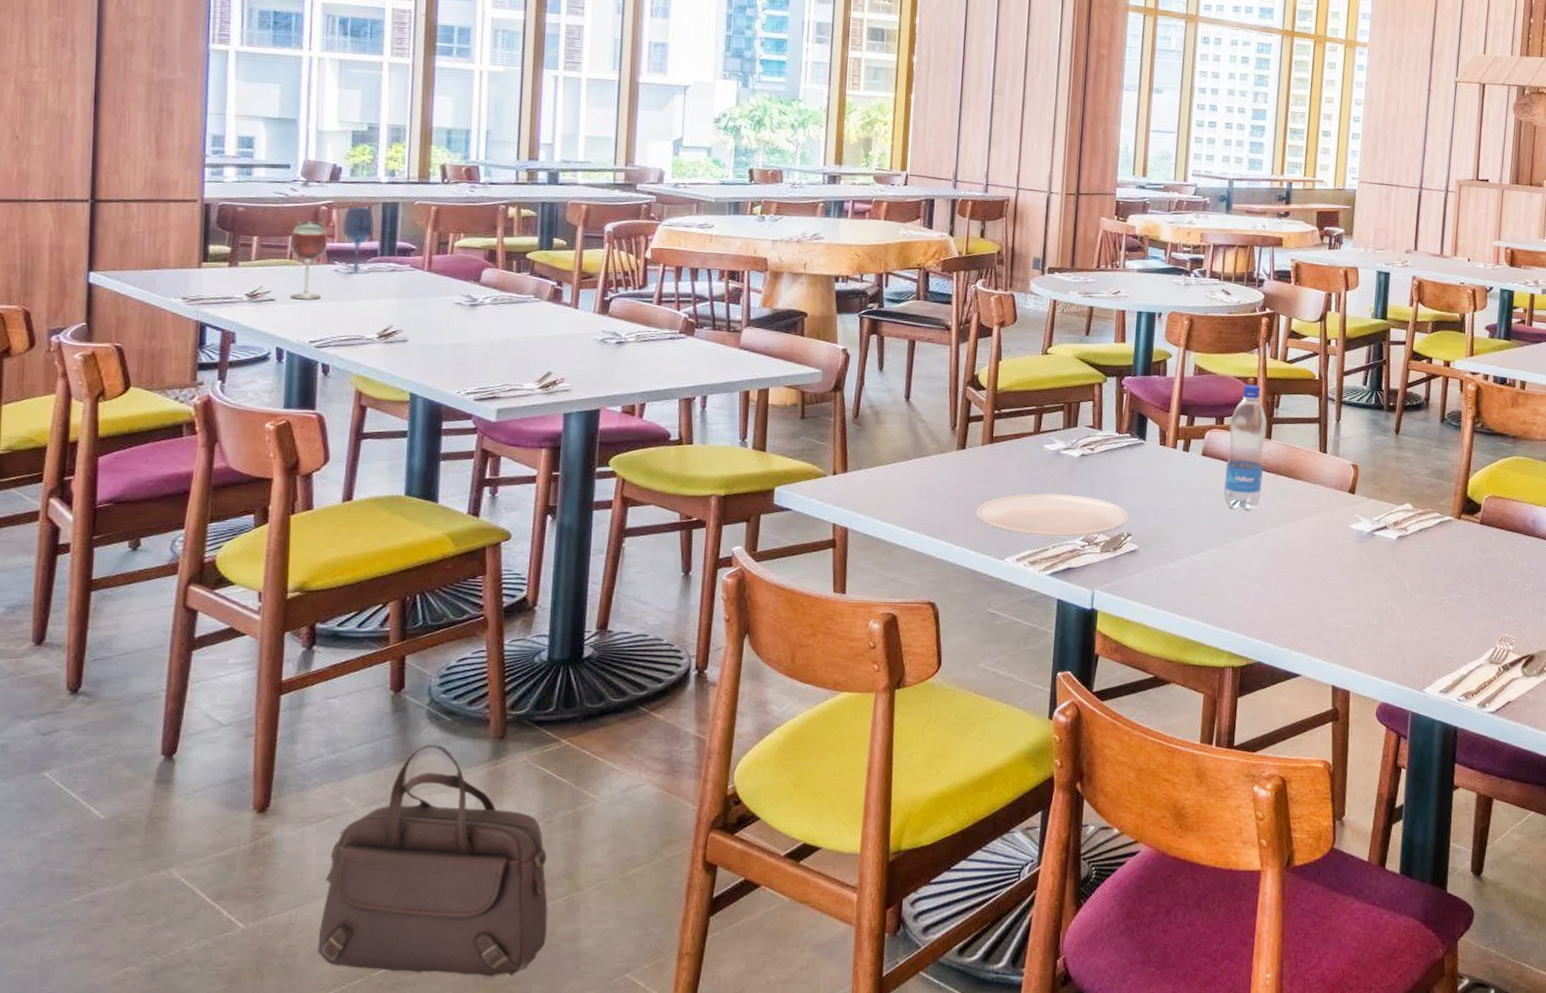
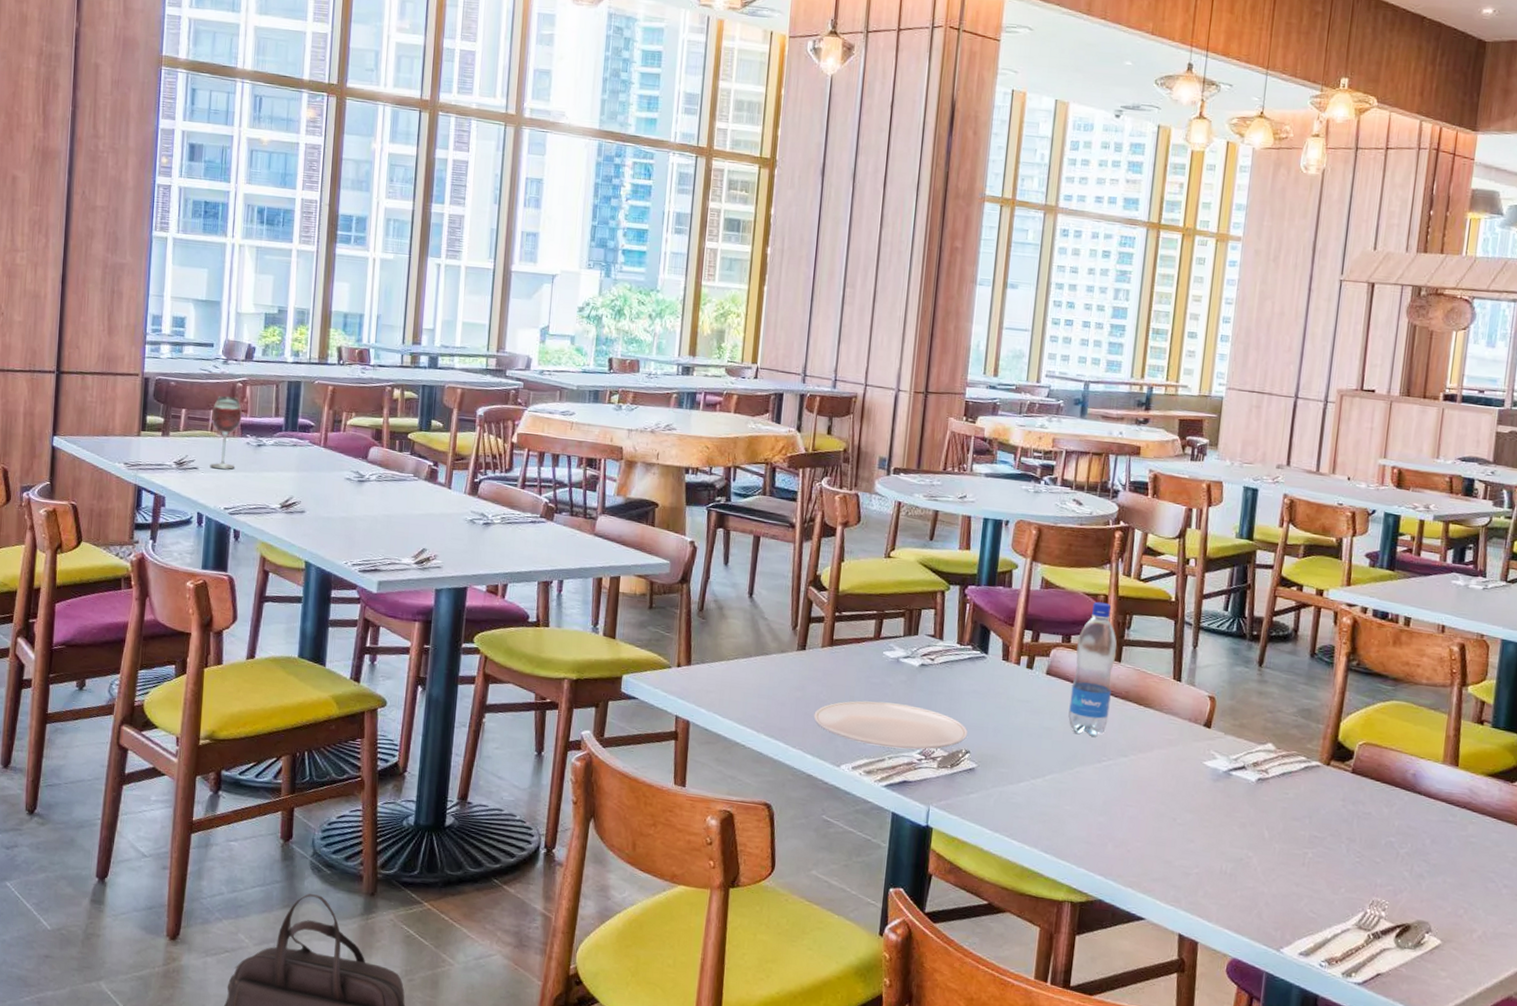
wineglass: present [341,206,375,275] -> none [253,384,281,448]

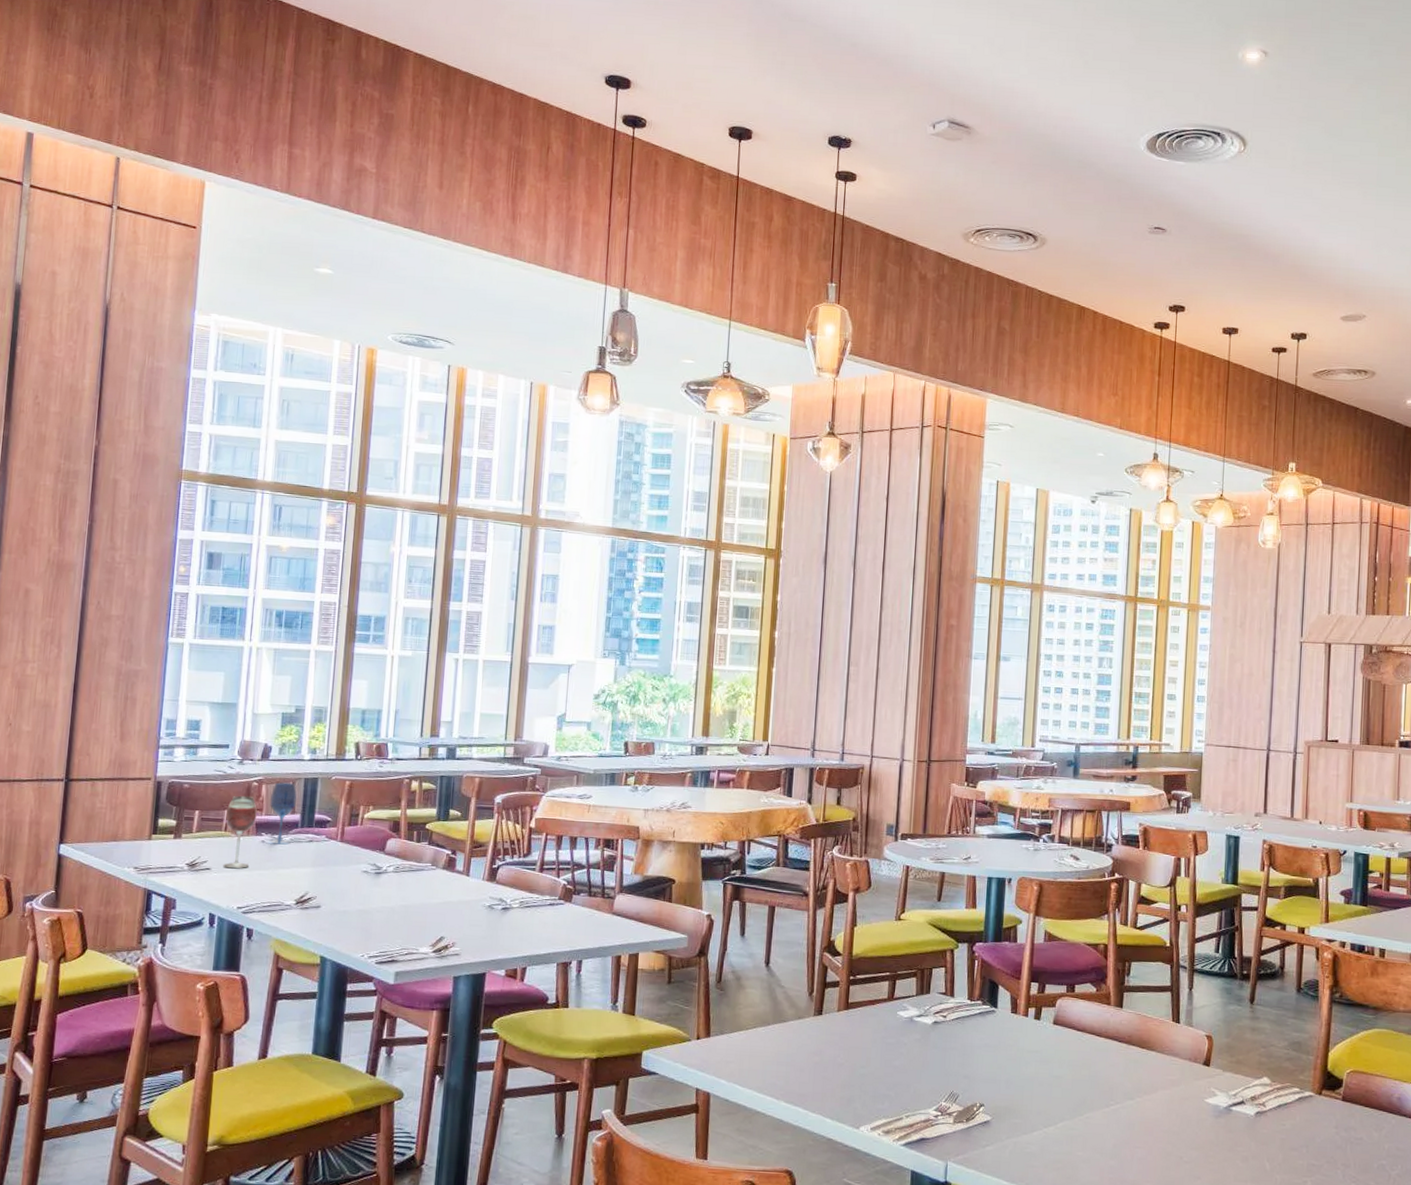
wineglass: none [253,384,281,448] -> present [268,782,298,845]
plate: present [814,700,968,750] -> none [832,1061,981,1107]
bottle: present [1068,601,1117,737] -> none [1076,951,1119,1082]

